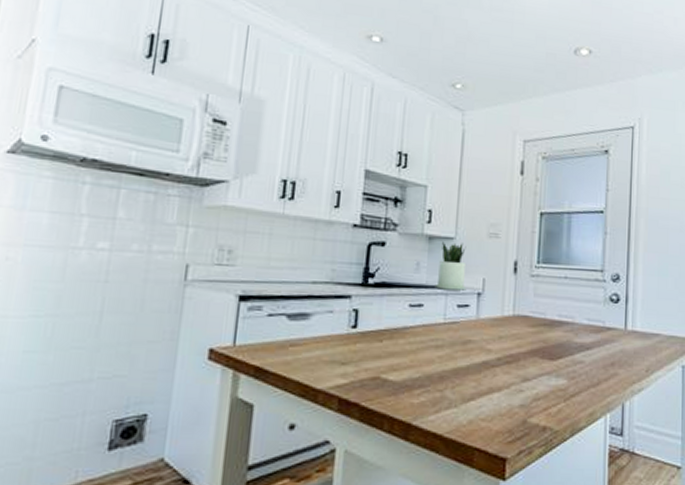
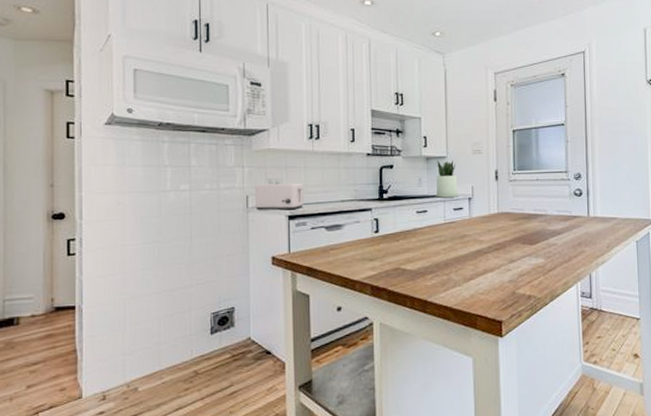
toaster: none [195,250,266,289] -> present [254,183,304,210]

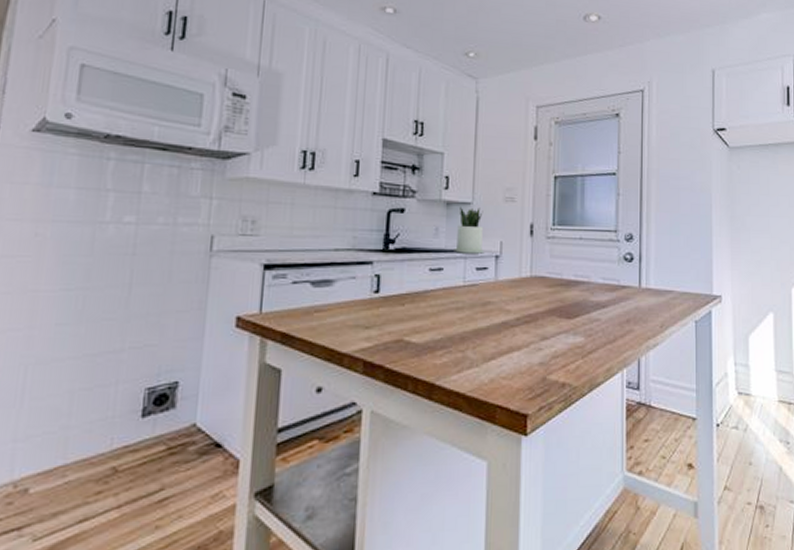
toaster: present [254,183,304,210] -> none [220,221,289,258]

